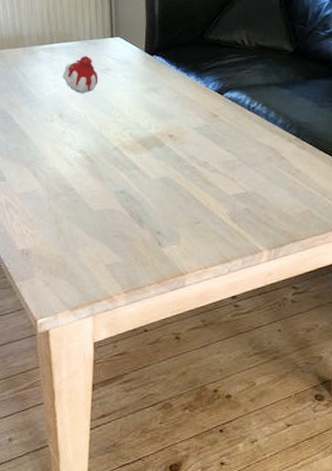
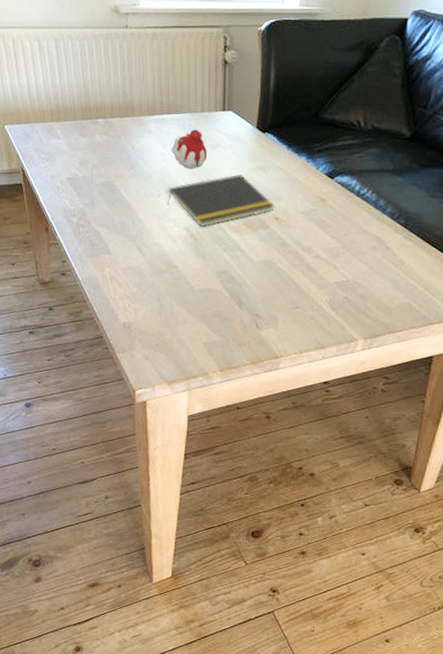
notepad: none [61,96,168,148] -> present [167,175,275,227]

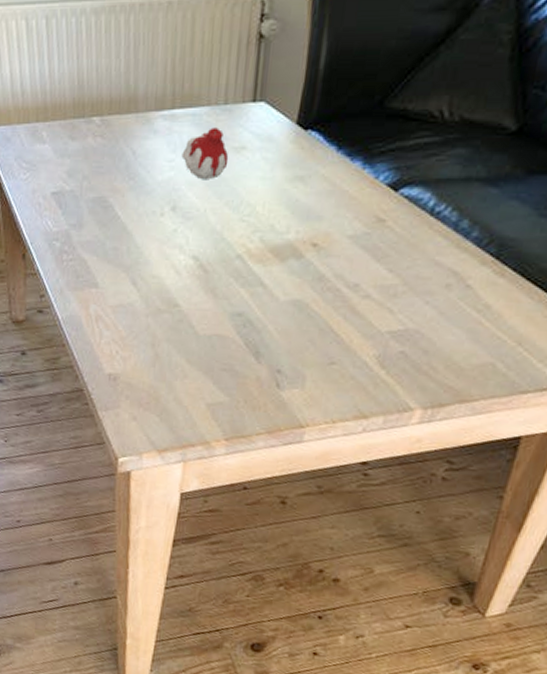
notepad: present [167,175,275,227] -> none [172,186,313,255]

